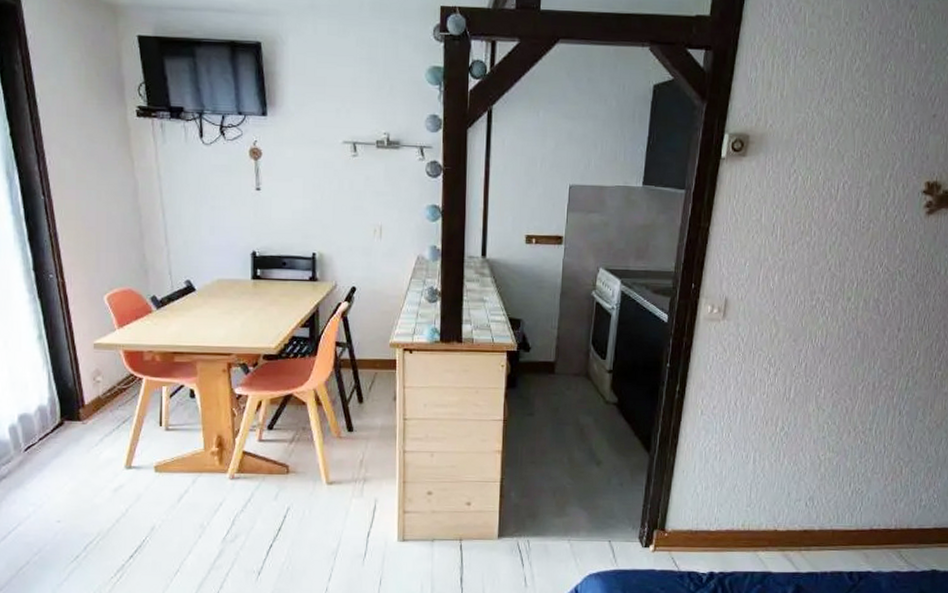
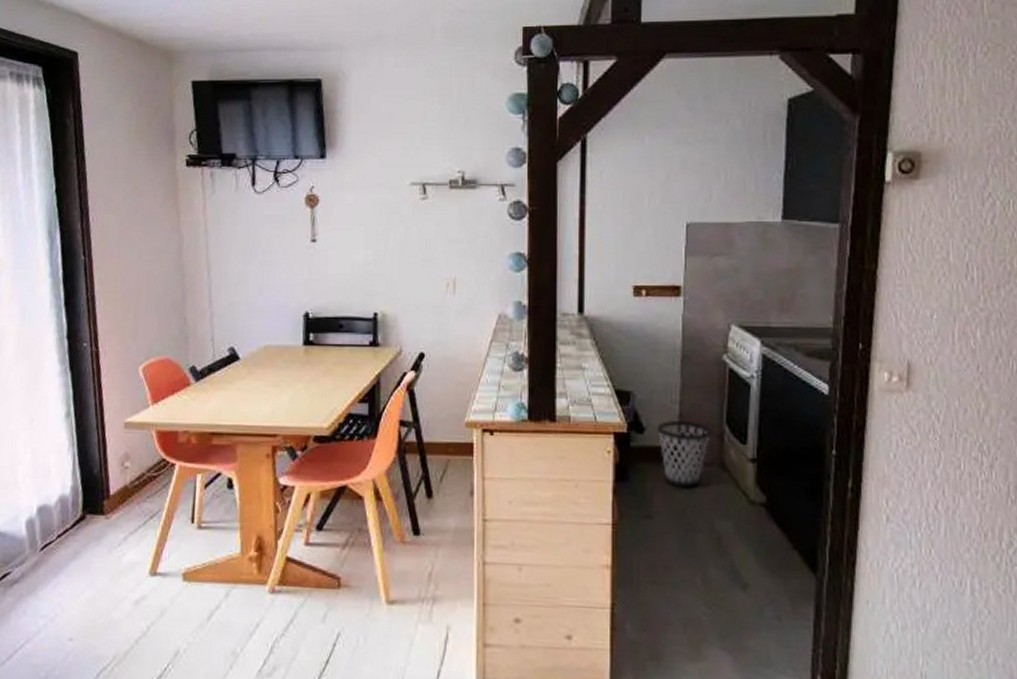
wastebasket: none [540,342,581,393] -> present [658,421,713,489]

